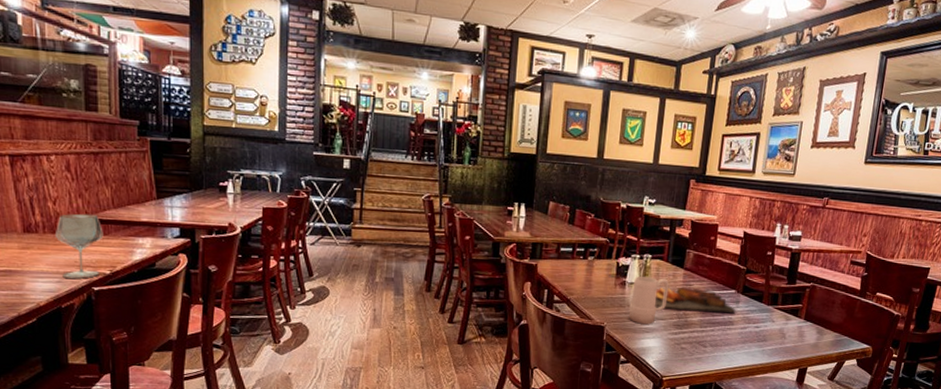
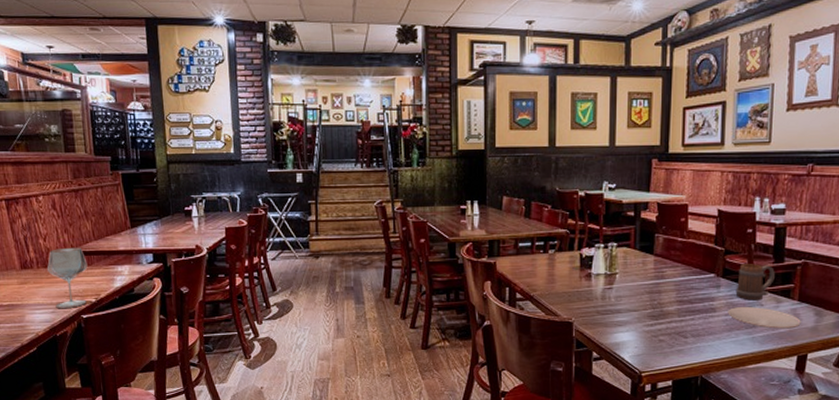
beer mug: present [628,276,670,325] -> none [597,266,640,317]
food platter: present [655,287,736,314] -> none [626,274,717,300]
plate: none [743,322,805,344] -> present [728,307,801,329]
beer mug: none [752,283,787,317] -> present [735,264,775,301]

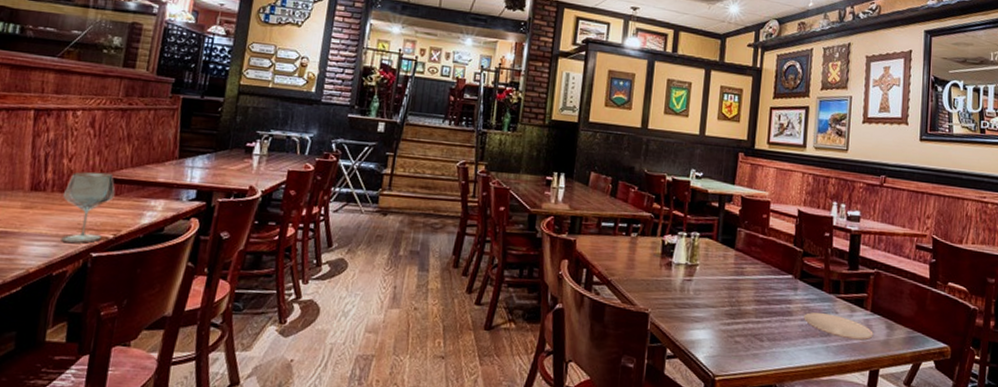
beer mug: present [735,264,775,301] -> none [812,268,850,308]

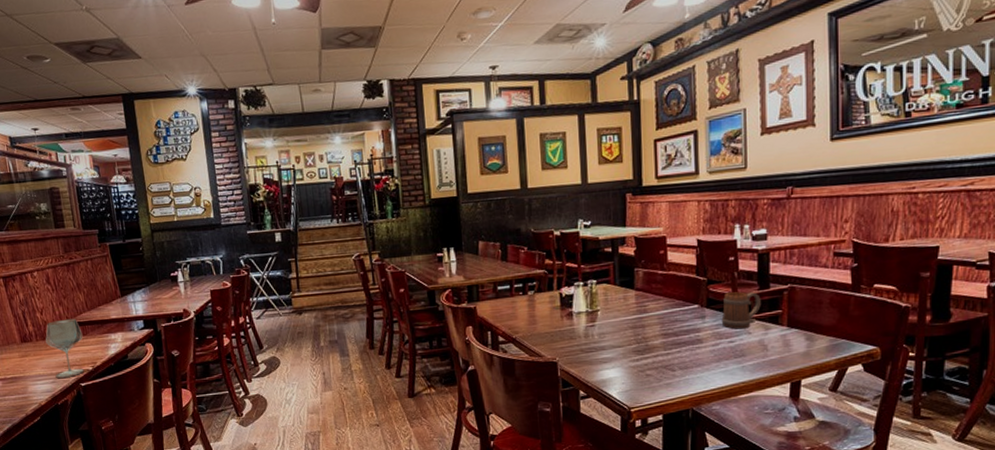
plate: present [804,312,874,341] -> none [715,335,792,357]
beer mug: none [812,268,850,308] -> present [721,292,761,330]

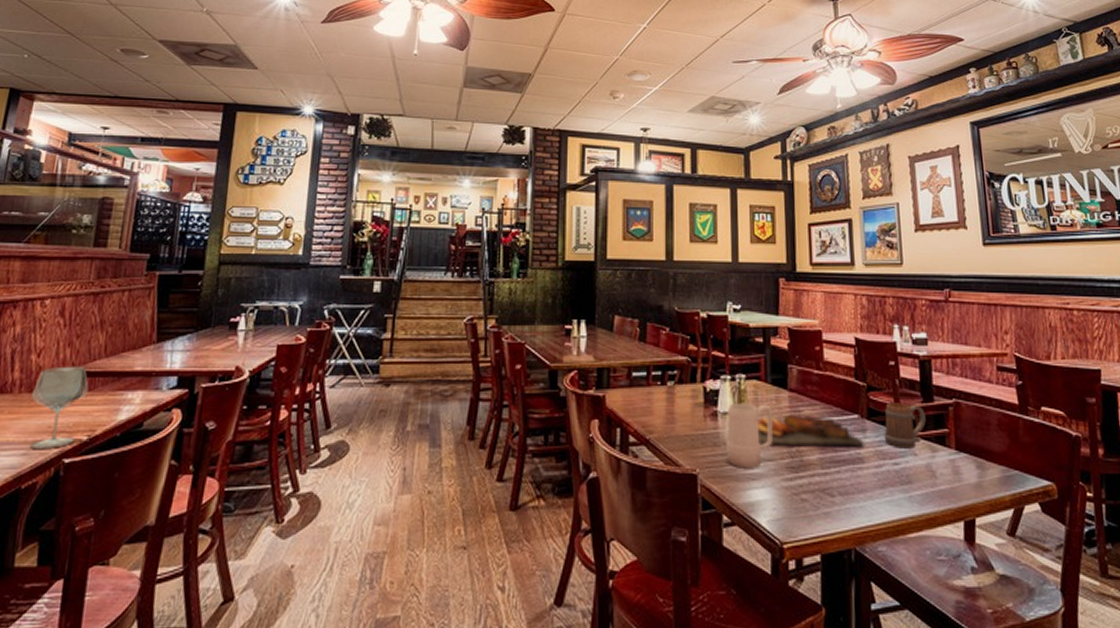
beer mug: none [580,302,622,355] -> present [726,402,774,468]
food platter: none [608,309,703,336] -> present [758,414,864,447]

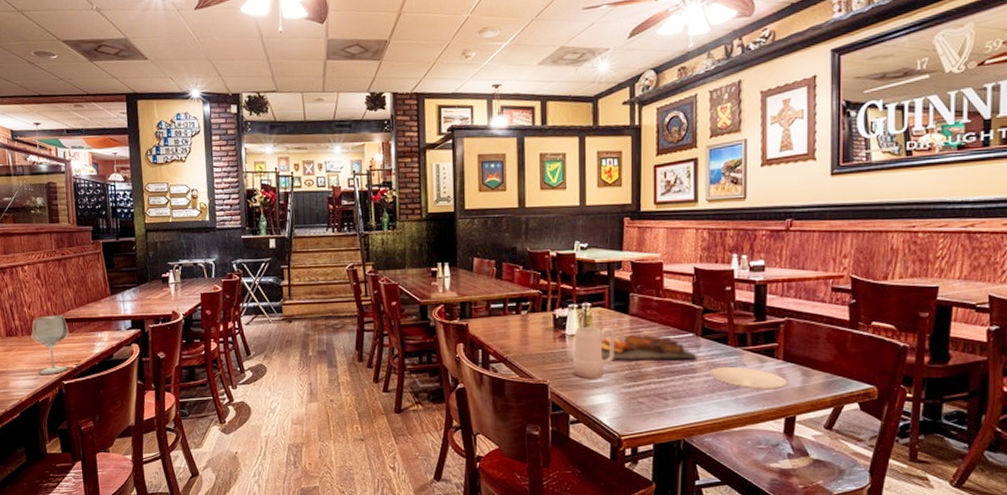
plate: none [878,457,963,485] -> present [709,367,787,390]
beer mug: present [884,403,926,449] -> none [716,322,757,361]

